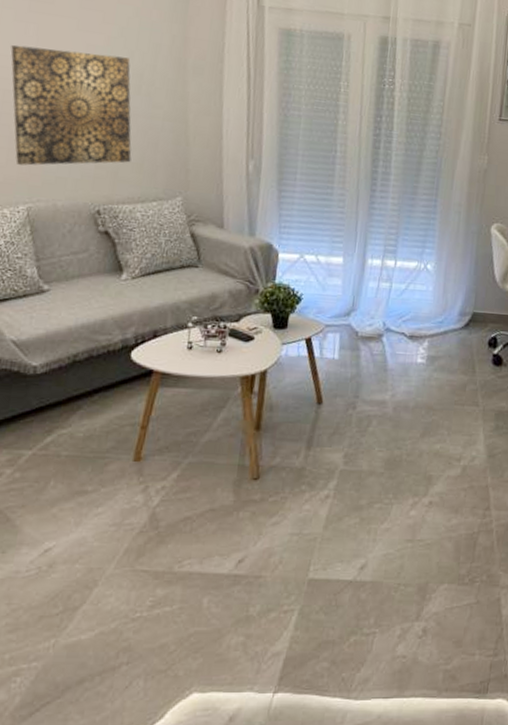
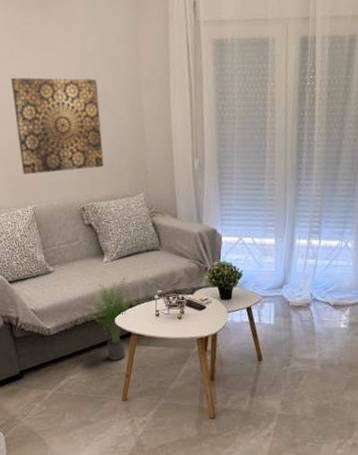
potted plant: none [88,299,166,408] -> present [84,276,139,361]

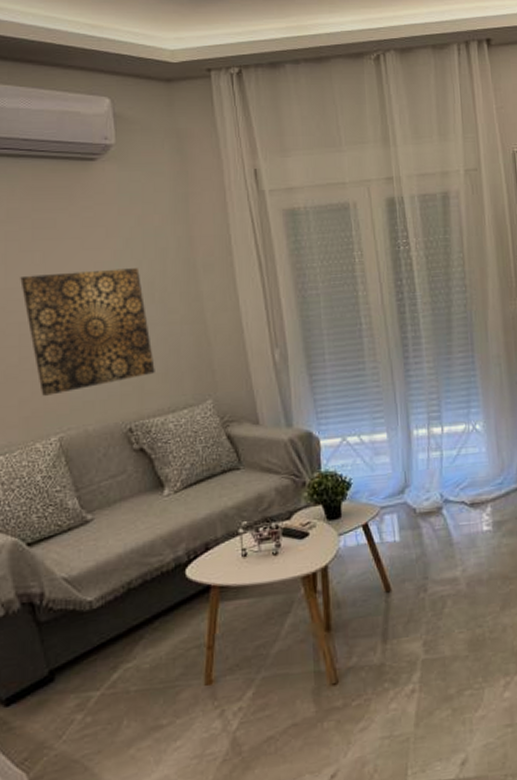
potted plant: present [84,276,139,361] -> none [141,511,216,630]

